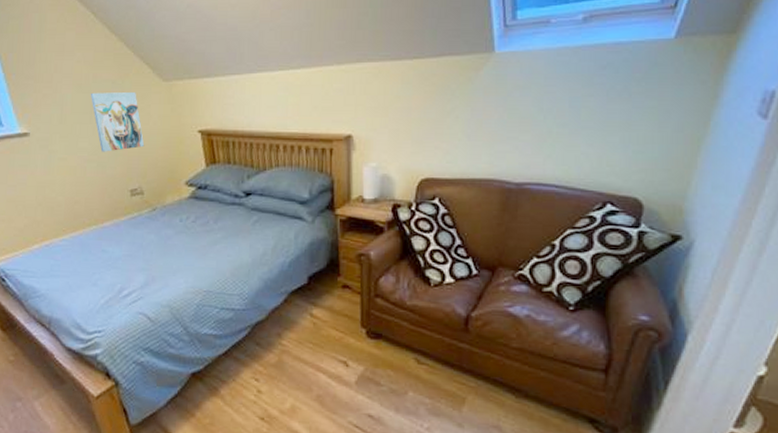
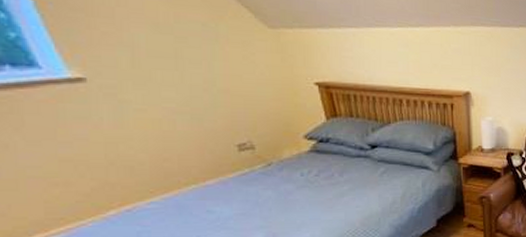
wall art: present [90,91,145,152] -> none [172,34,251,103]

